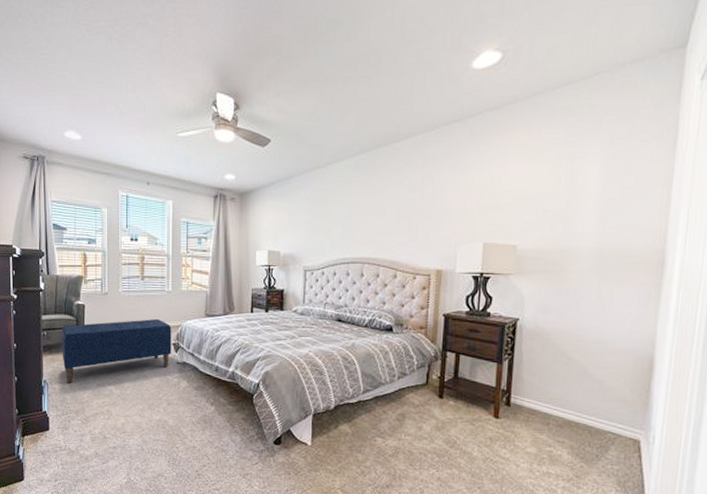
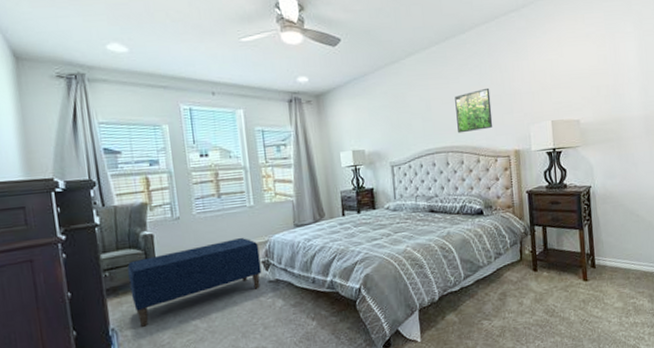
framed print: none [378,201,418,246] -> present [455,87,493,134]

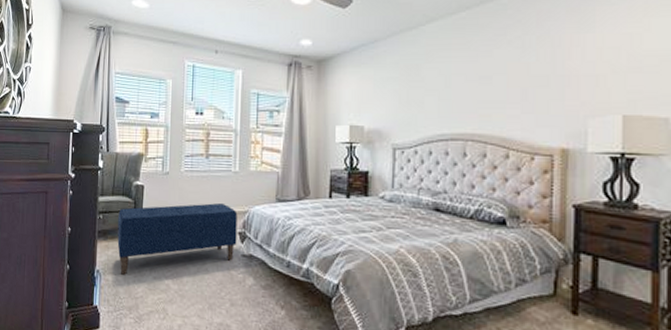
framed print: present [455,87,493,134] -> none [483,65,534,119]

